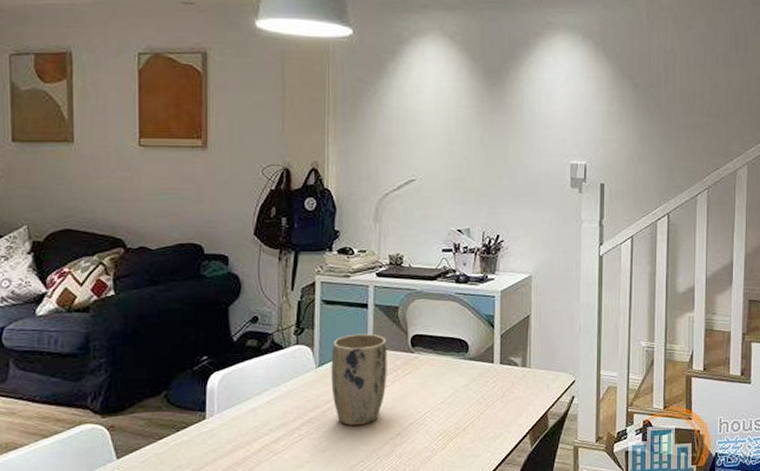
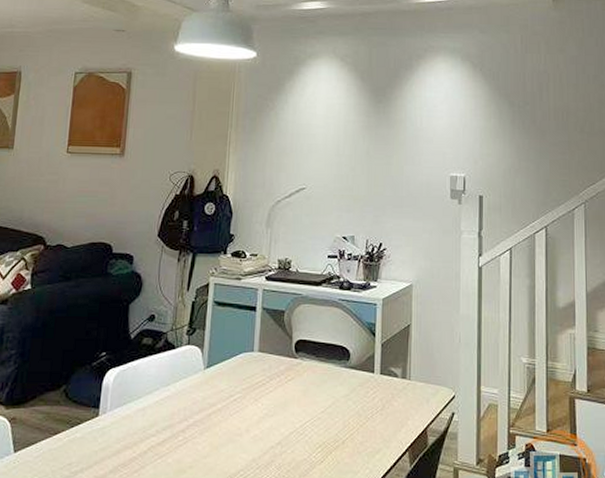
plant pot: present [331,333,387,426] -> none [217,336,272,431]

